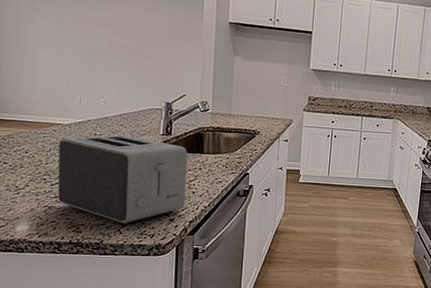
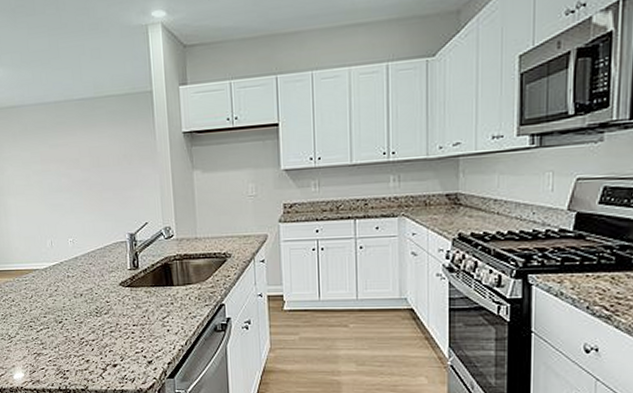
toaster: present [58,134,187,224] -> none [38,274,161,369]

